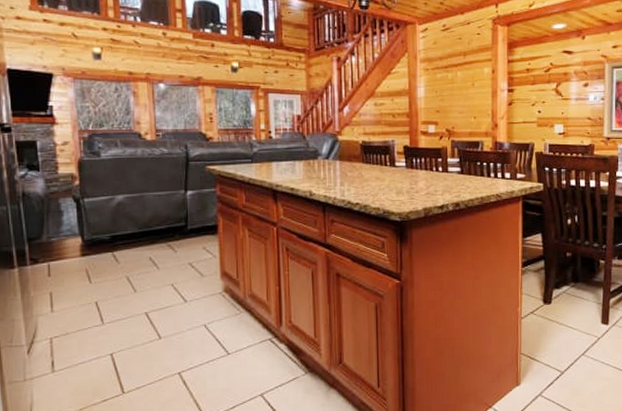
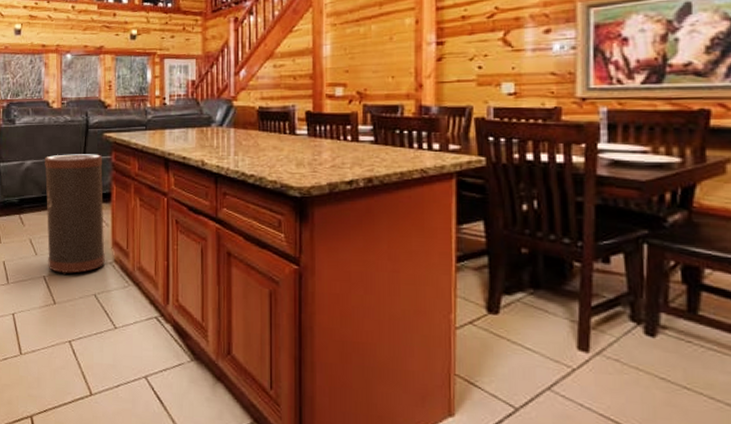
trash can: none [139,187,214,309] -> present [45,154,105,274]

